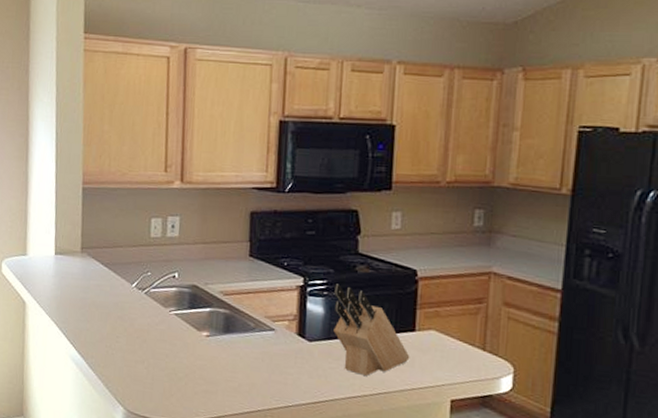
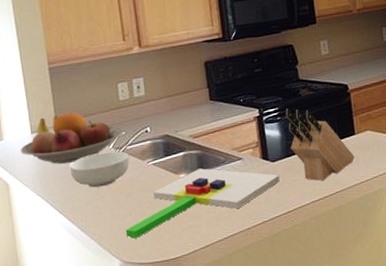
fruit bowl: none [41,239,149,294] -> present [20,113,123,164]
cereal bowl: none [87,289,151,327] -> present [69,151,130,188]
chopping board: none [134,330,314,390] -> present [125,168,280,238]

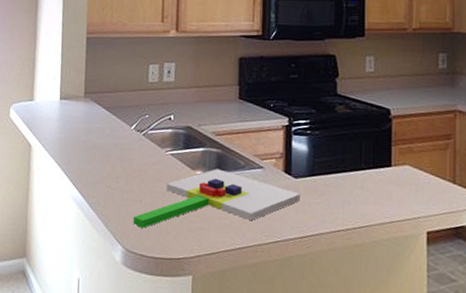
fruit bowl: present [20,113,123,164] -> none [47,85,147,136]
cereal bowl: present [69,151,130,188] -> none [89,131,149,168]
knife block: present [284,108,355,181] -> none [316,123,388,210]

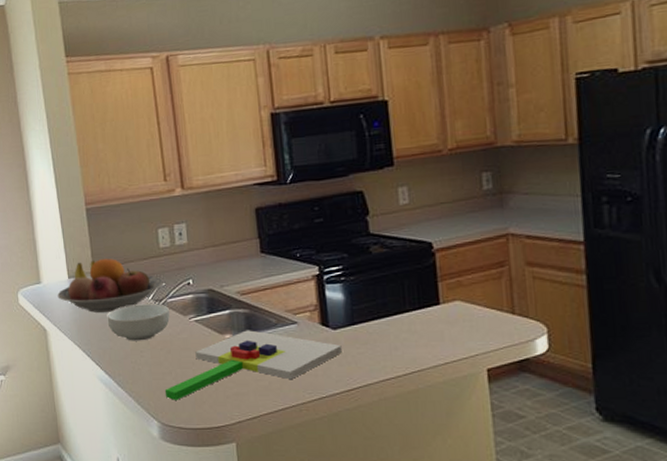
fruit bowl: none [47,85,147,136] -> present [57,259,163,313]
cereal bowl: none [89,131,149,168] -> present [107,303,170,341]

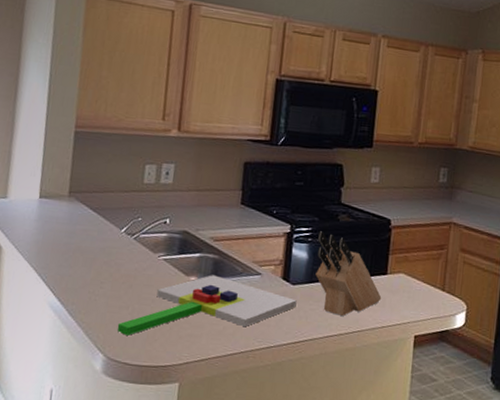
fruit bowl: present [57,259,163,313] -> none [22,183,140,239]
cereal bowl: present [107,303,170,341] -> none [72,234,140,273]
knife block: none [350,268,439,356] -> present [315,231,382,316]

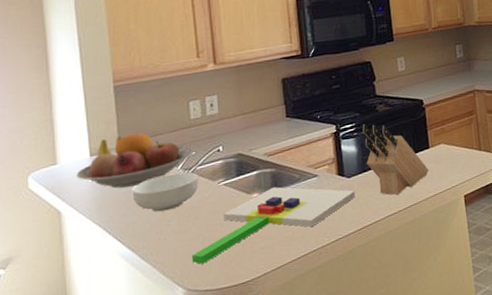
fruit bowl: none [22,183,140,239] -> present [76,133,193,188]
cereal bowl: none [72,234,140,273] -> present [132,172,199,212]

